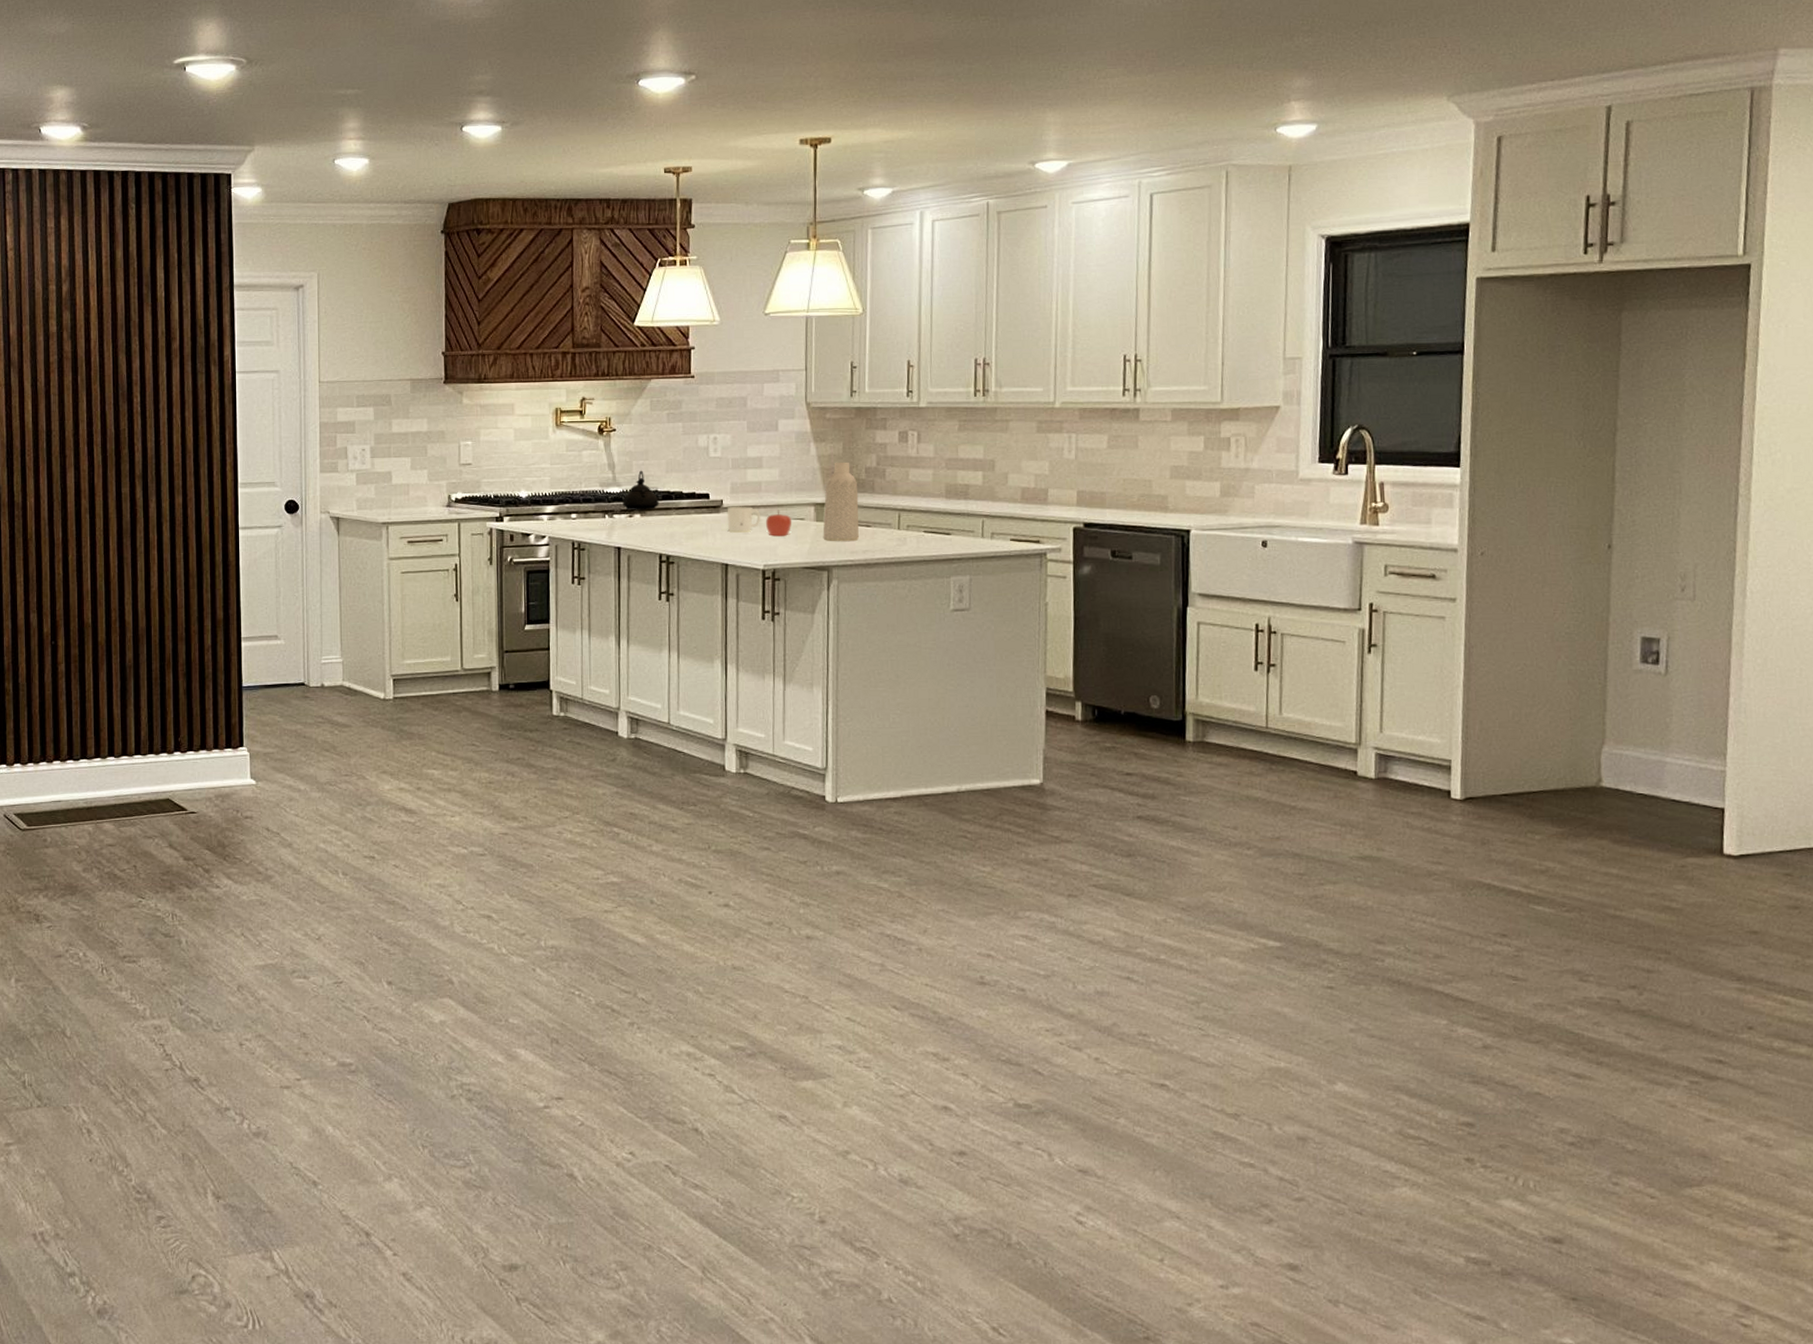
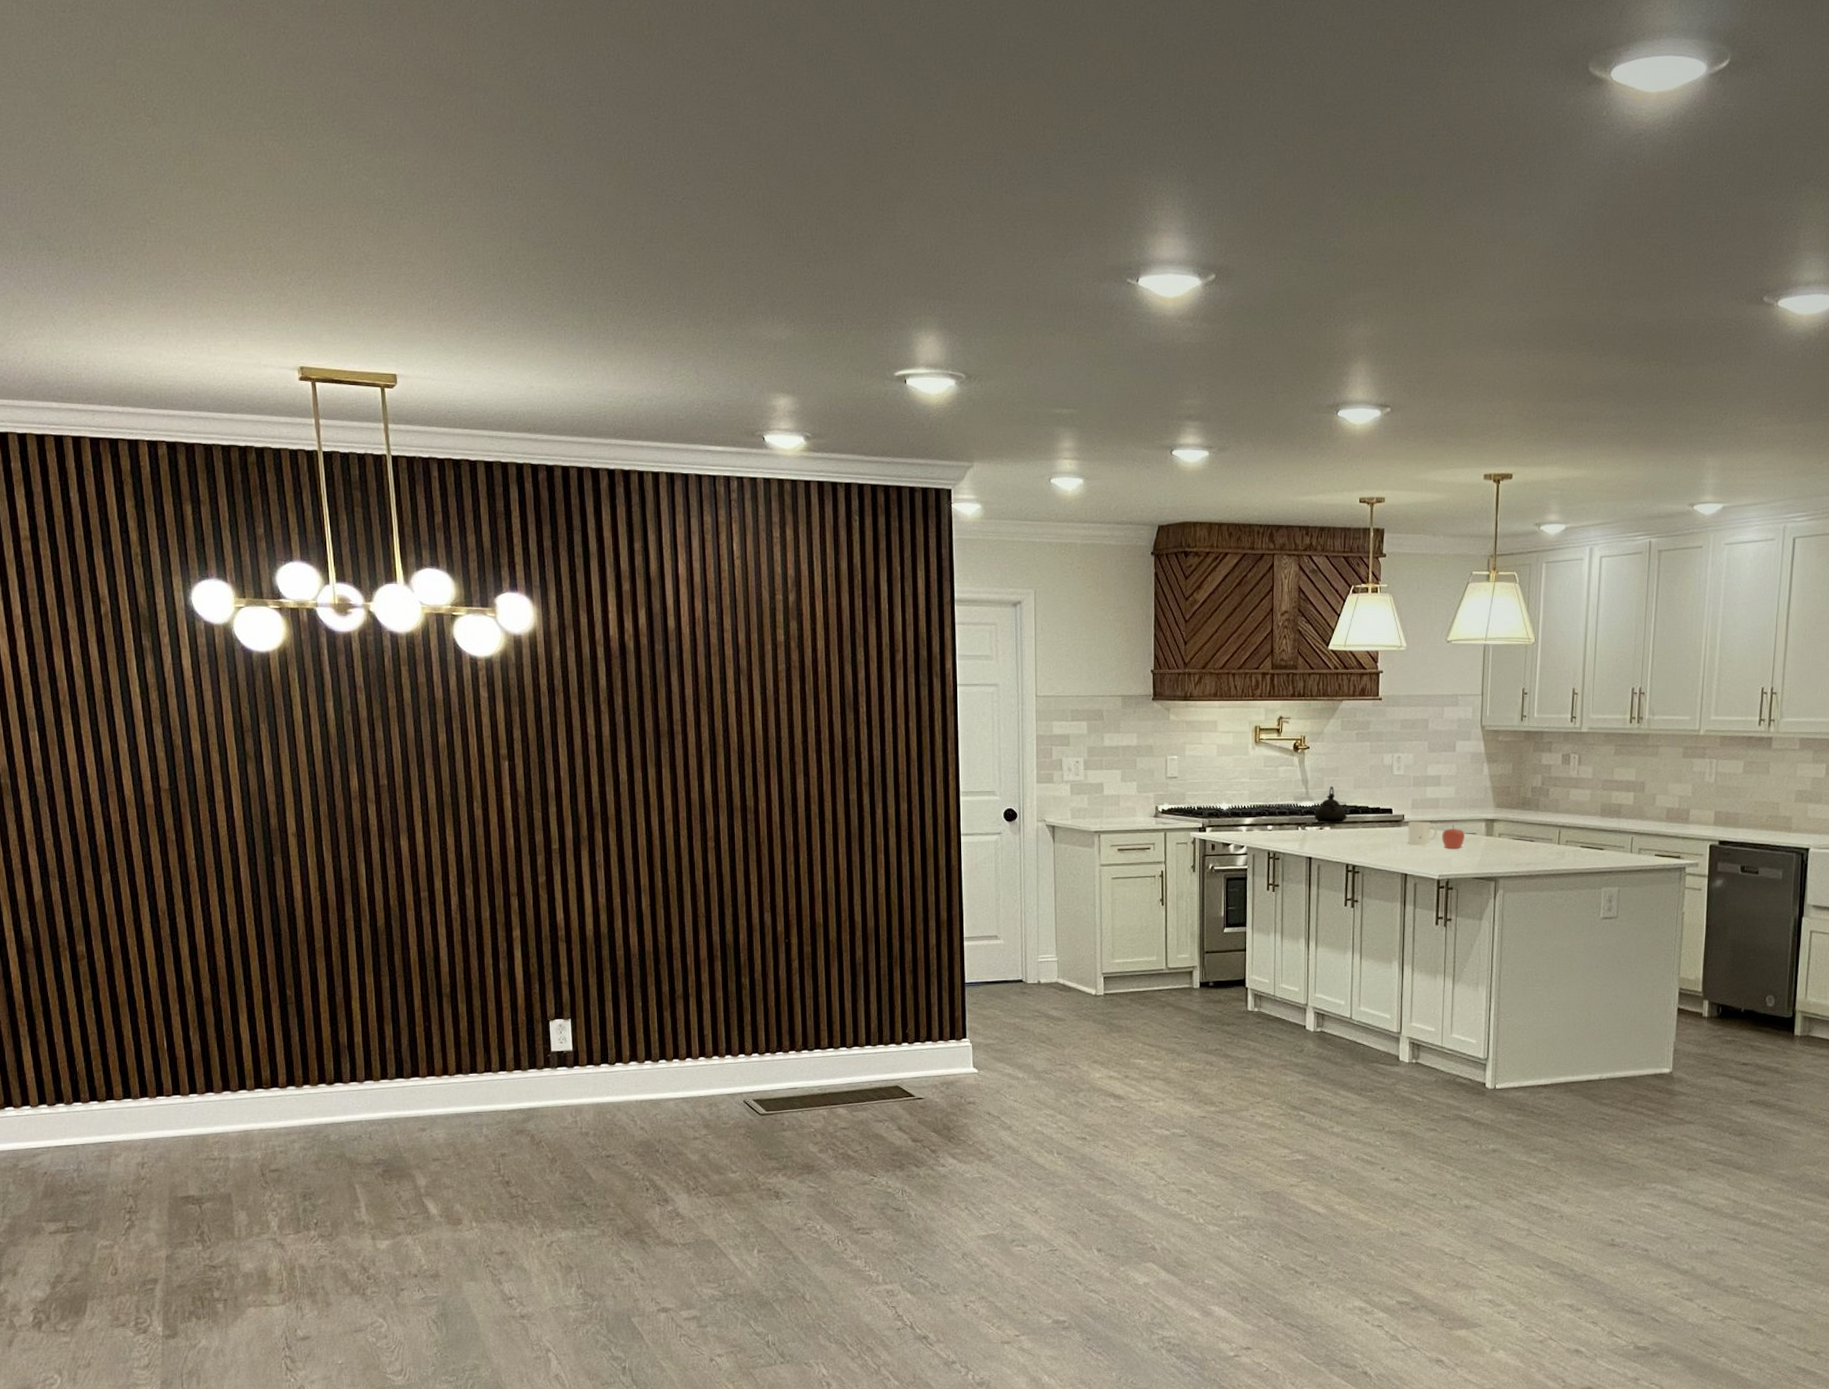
vase: present [823,462,859,542] -> none [1492,781,1525,855]

